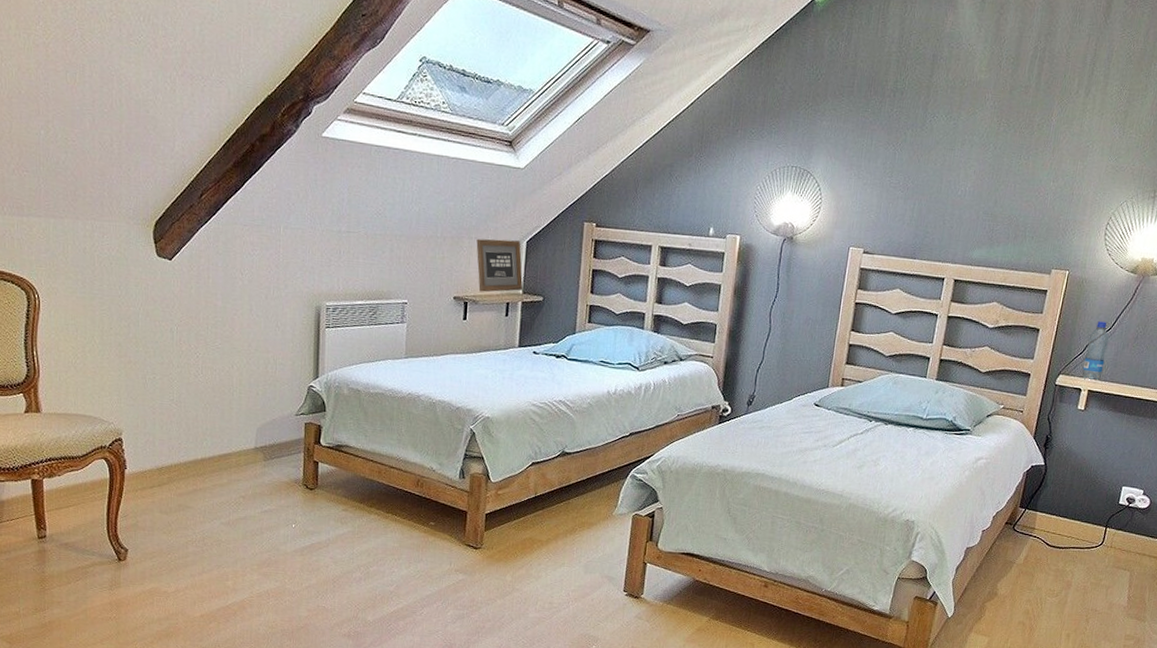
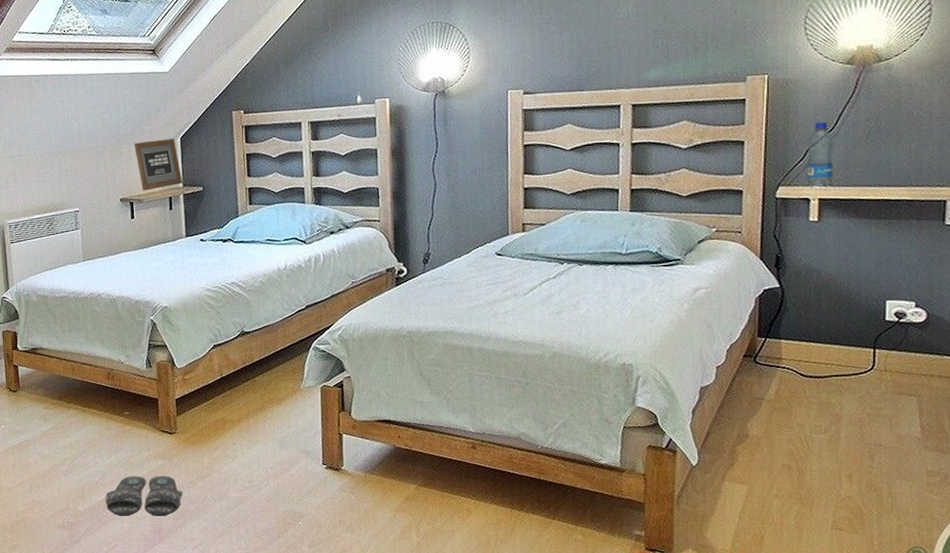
slippers: none [397,588,481,632] -> present [105,476,183,516]

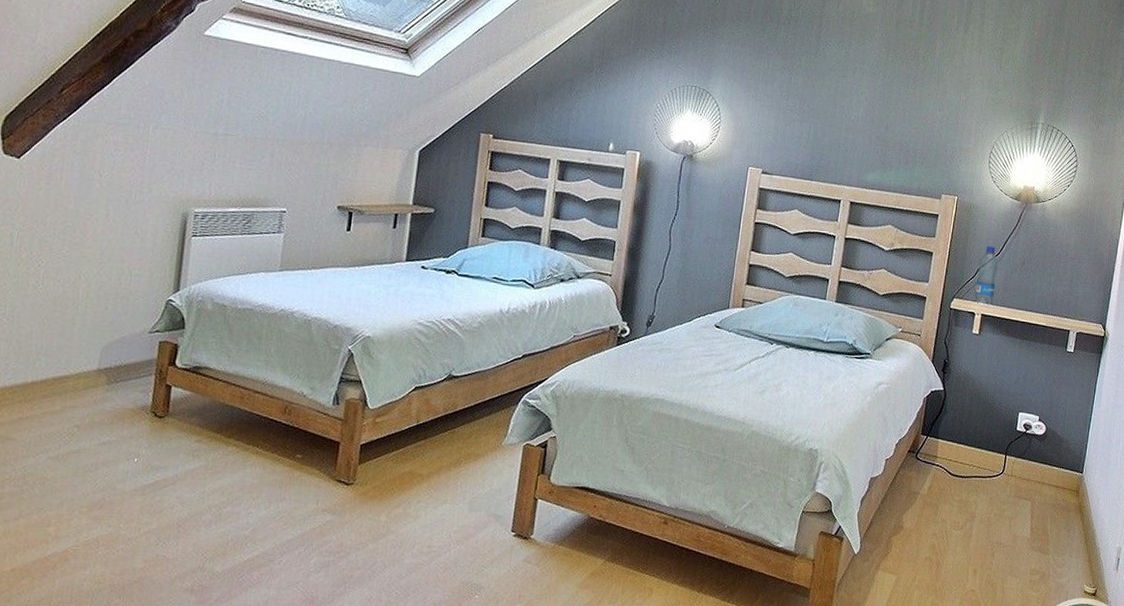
slippers: present [105,476,183,516] -> none [252,532,349,582]
picture frame: present [134,139,183,191] -> none [365,146,414,202]

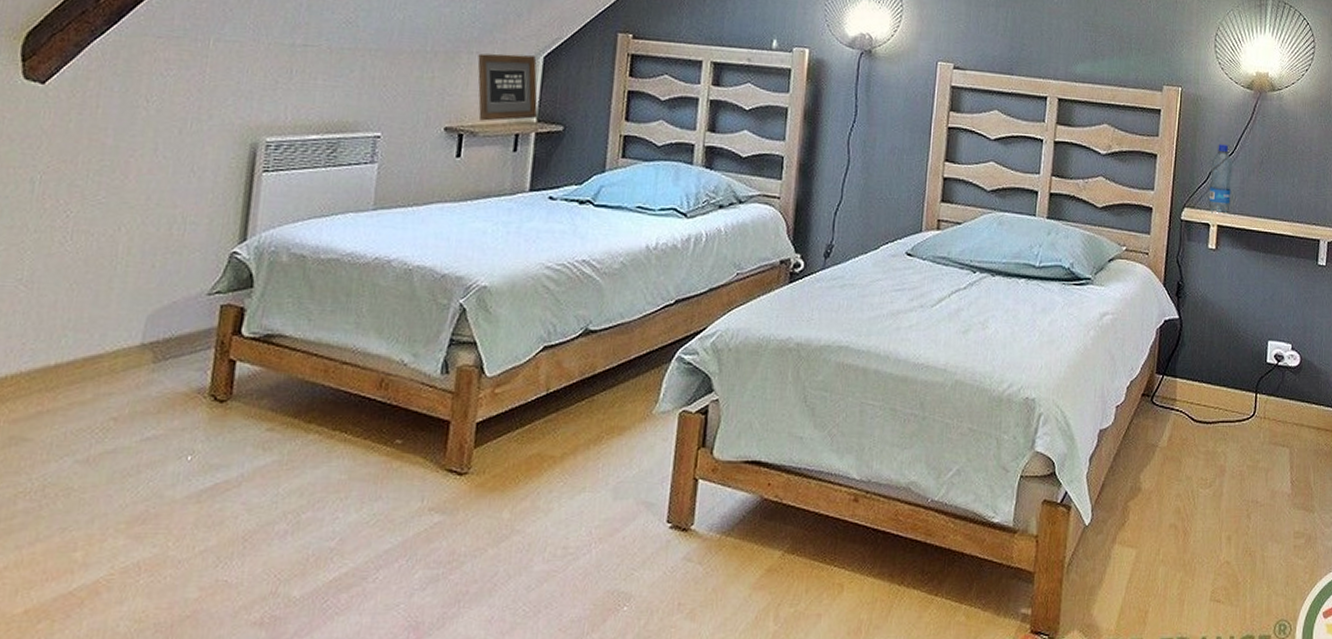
picture frame: none [365,146,414,202] -> present [477,53,538,121]

